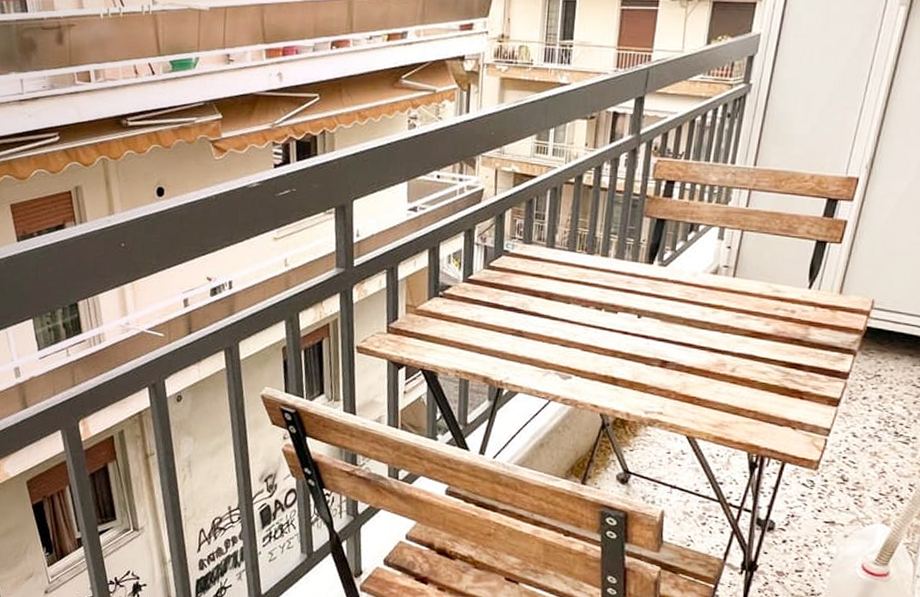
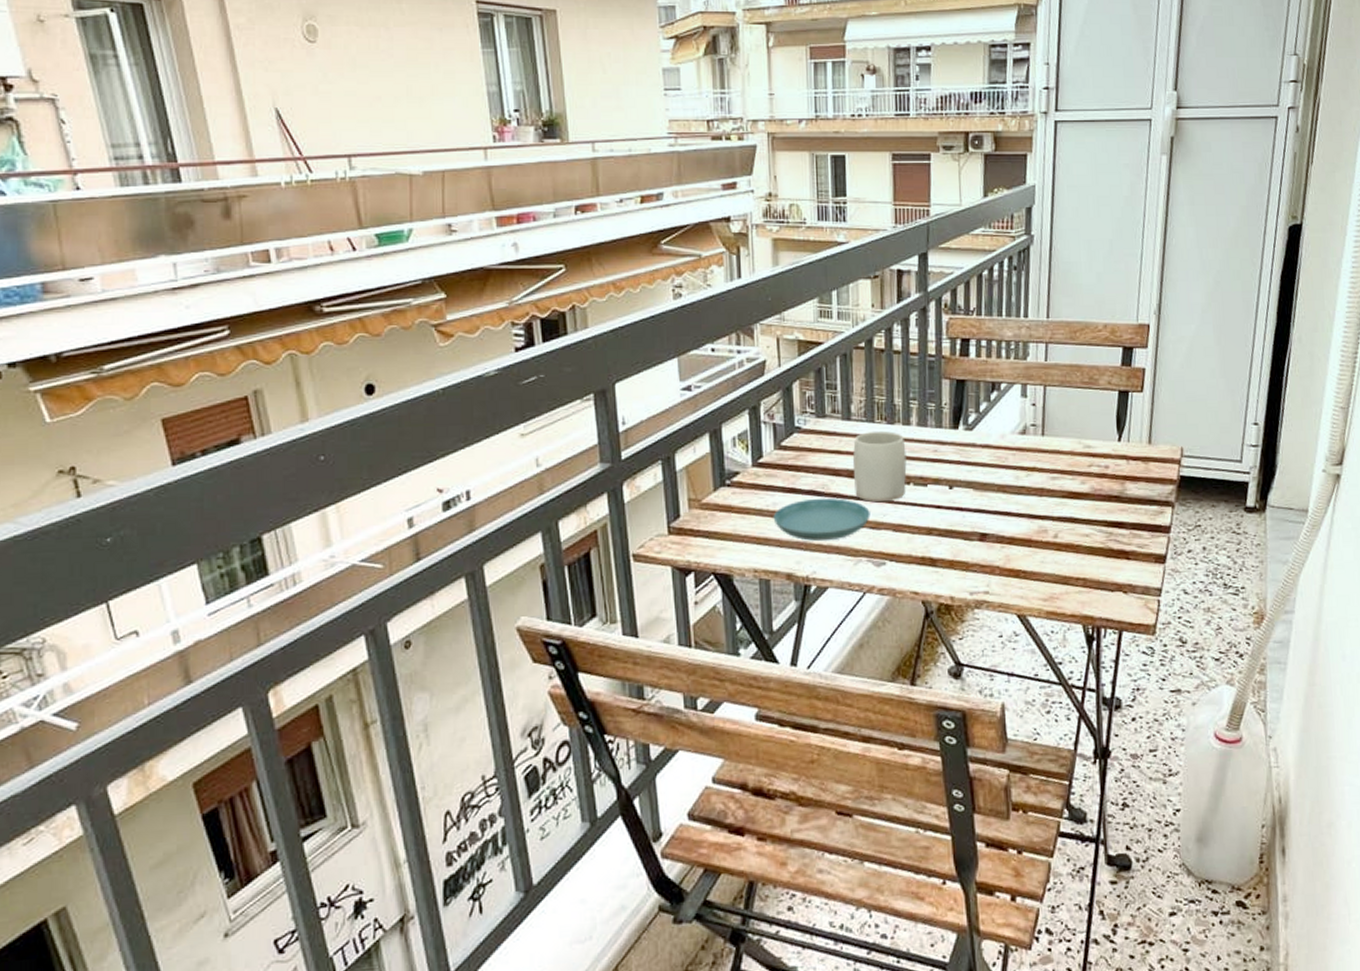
saucer: none [476,314,563,352] -> present [773,498,870,541]
mug: none [551,259,602,324] -> present [852,430,907,503]

